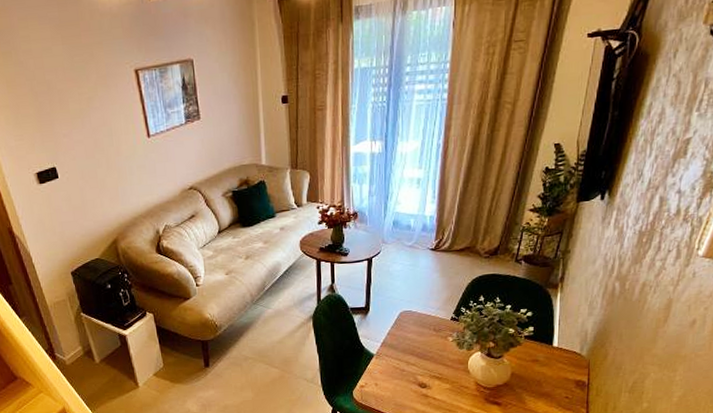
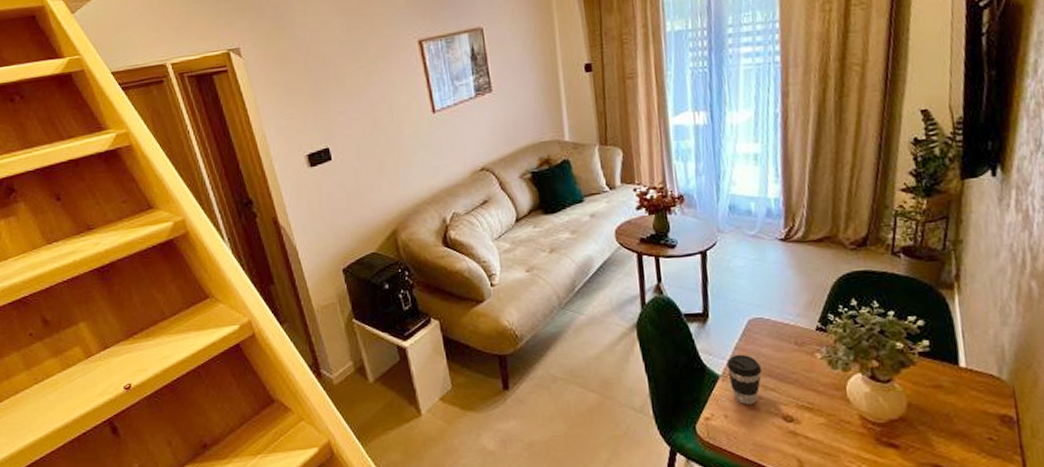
coffee cup: none [380,338,407,376] -> present [726,354,762,405]

